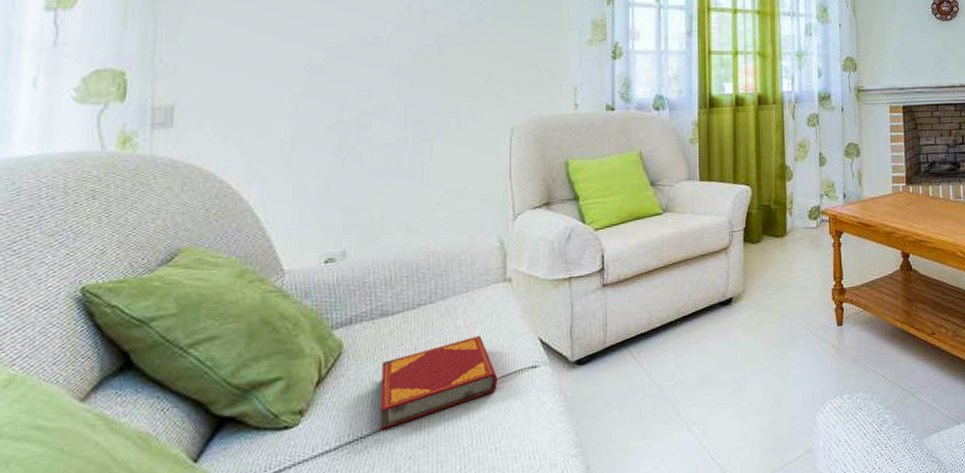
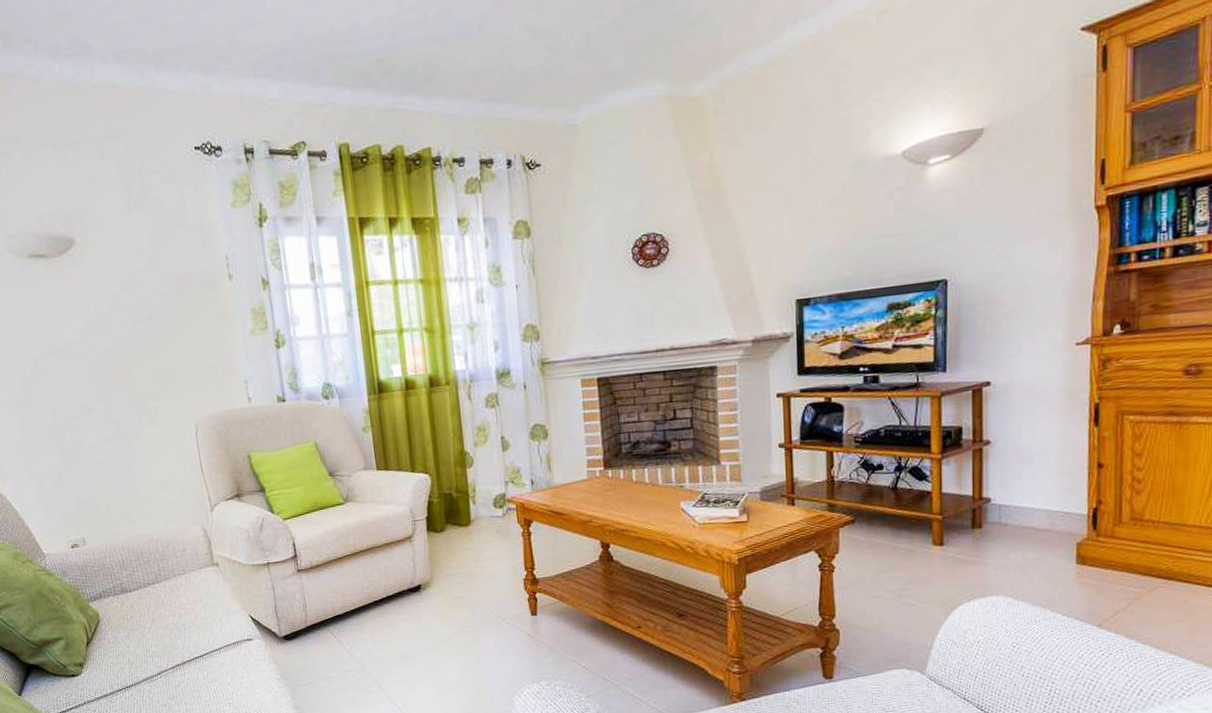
hardback book: present [380,335,497,430] -> none [130,611,222,682]

